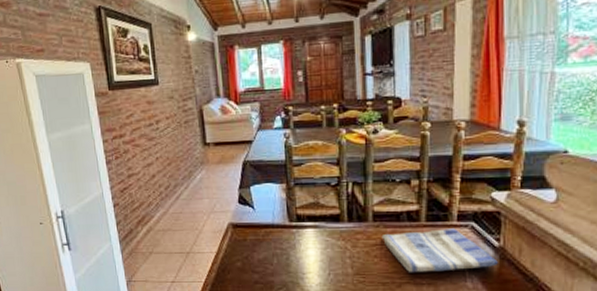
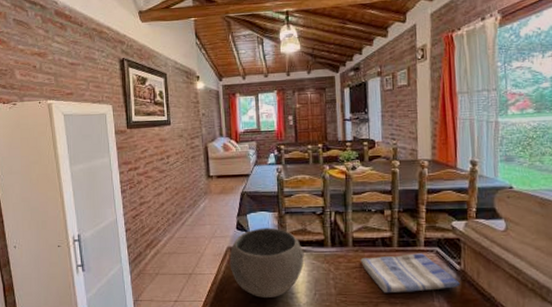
bowl: none [231,201,317,278] -> present [229,227,304,297]

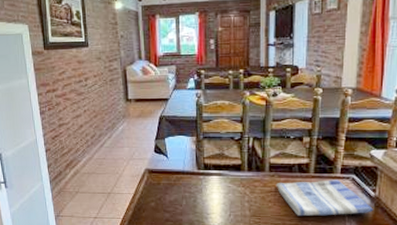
bowl: present [229,227,304,297] -> none [147,151,221,217]

